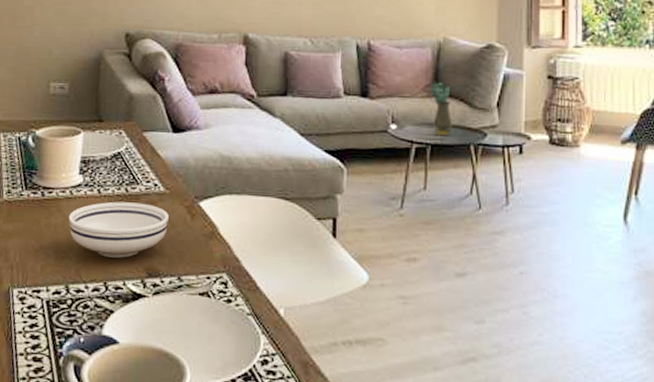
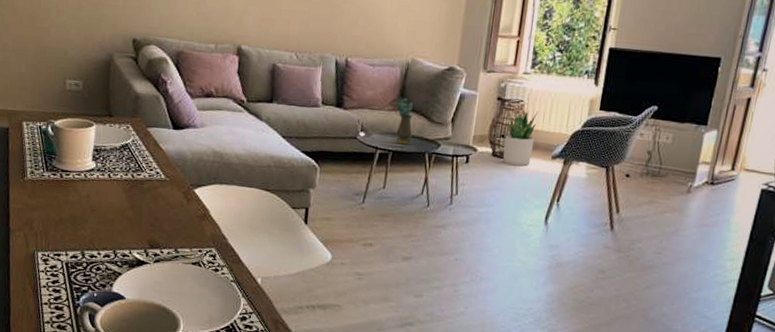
bowl: present [68,201,169,258] -> none [83,185,168,232]
planter: none [562,88,598,155] -> present [503,111,539,167]

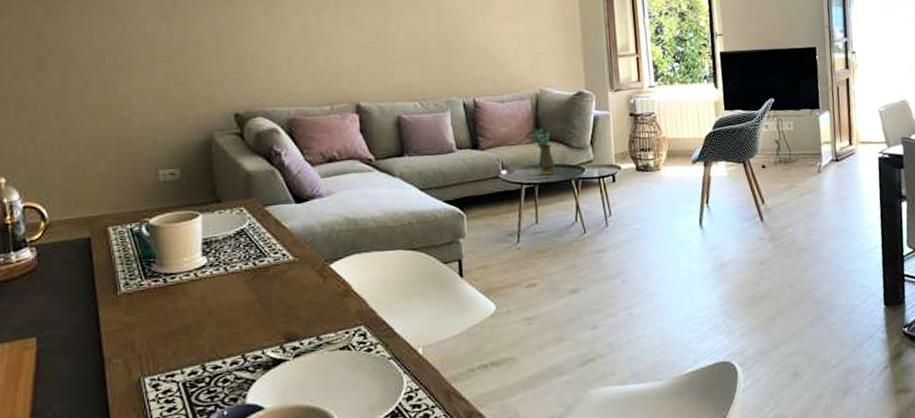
planter: present [503,111,539,167] -> none [643,120,674,177]

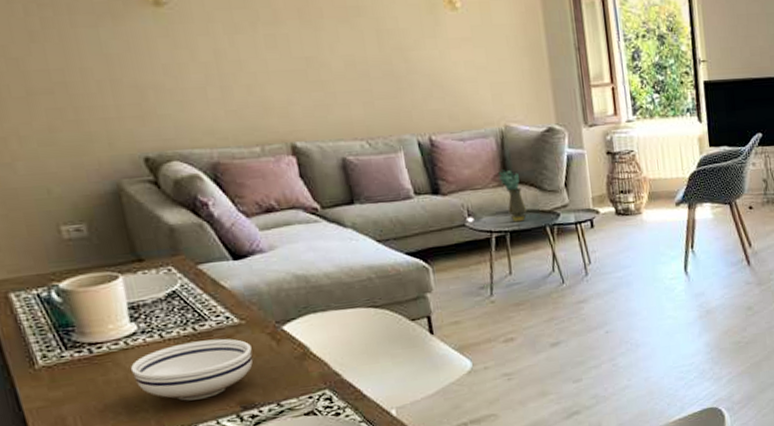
bowl: none [195,274,301,331] -> present [130,338,254,401]

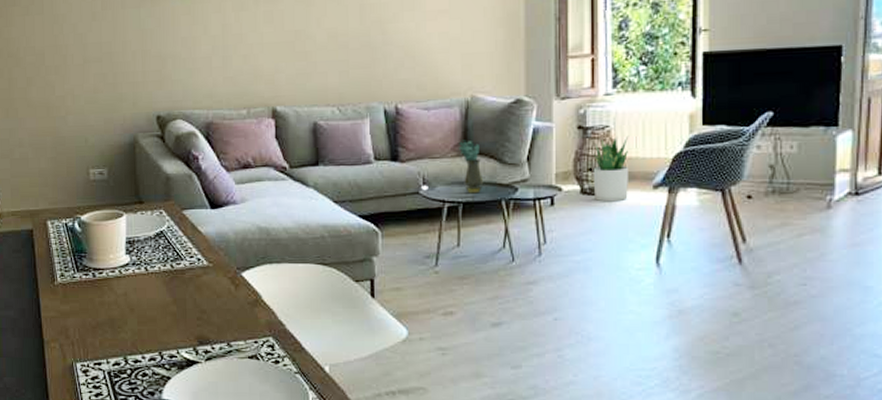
bowl: present [130,338,254,401] -> none [120,277,214,329]
planter: none [622,158,656,221] -> present [593,135,629,202]

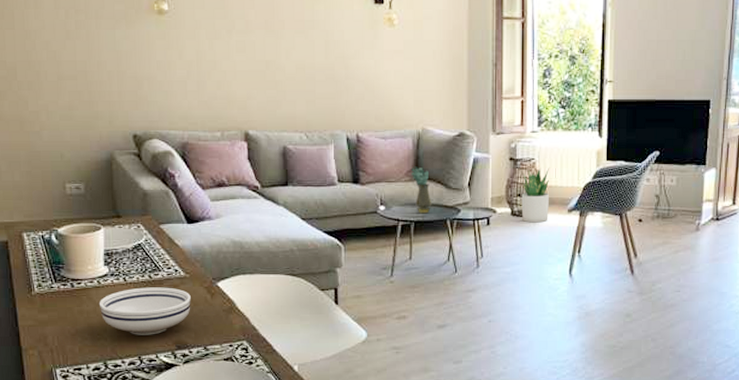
bowl: none [120,277,214,329] -> present [98,287,191,335]

